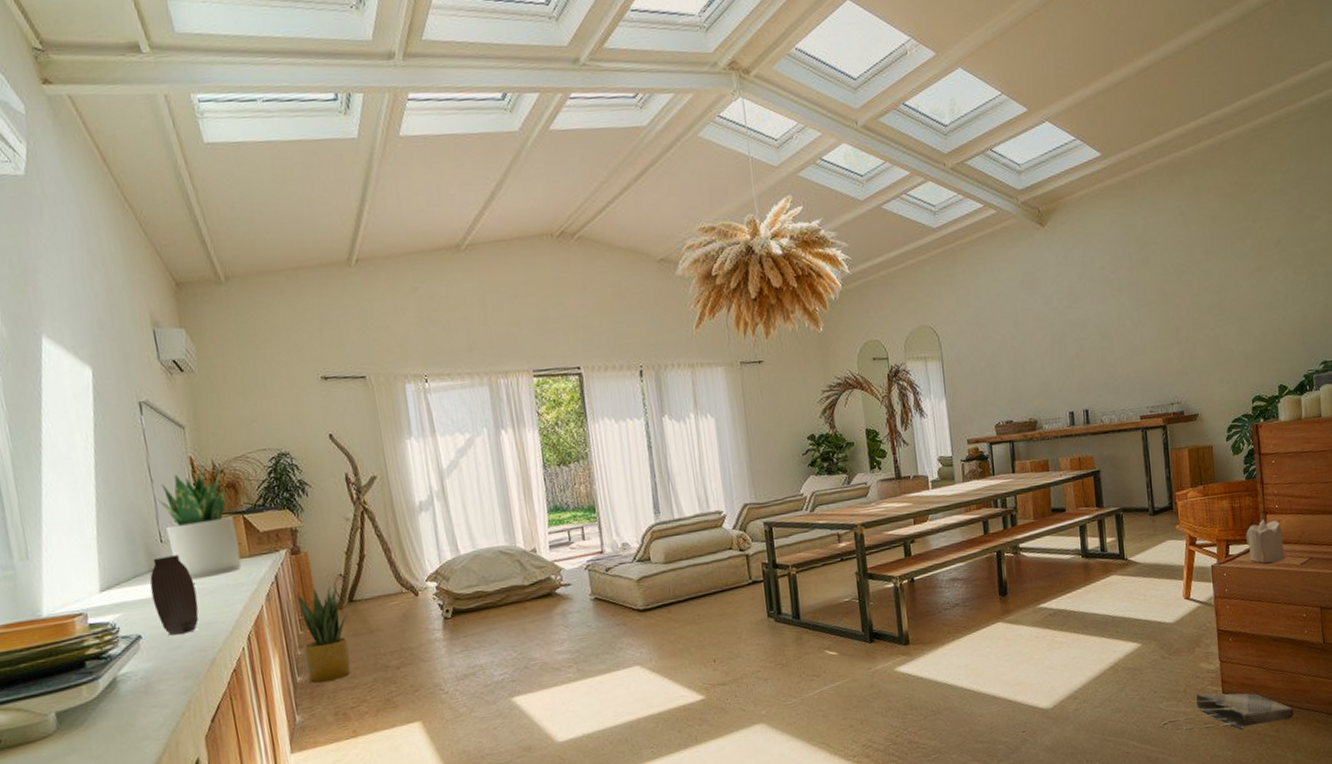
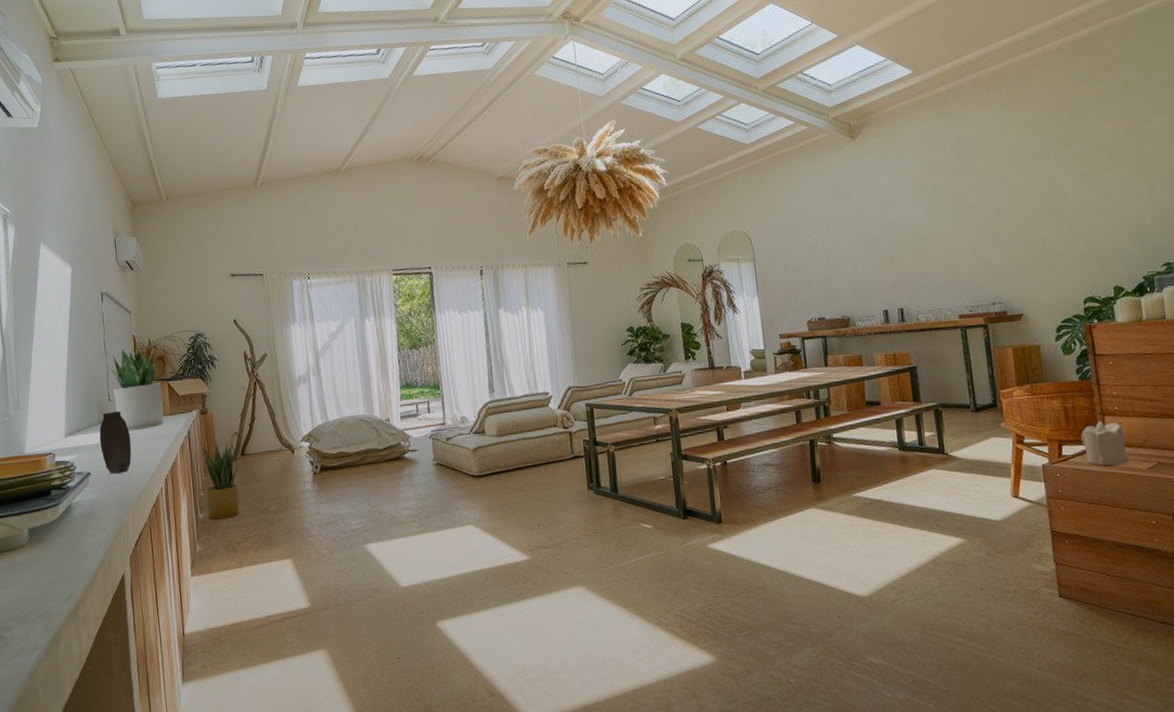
tote bag: present [1160,693,1294,730] -> none [988,595,1146,636]

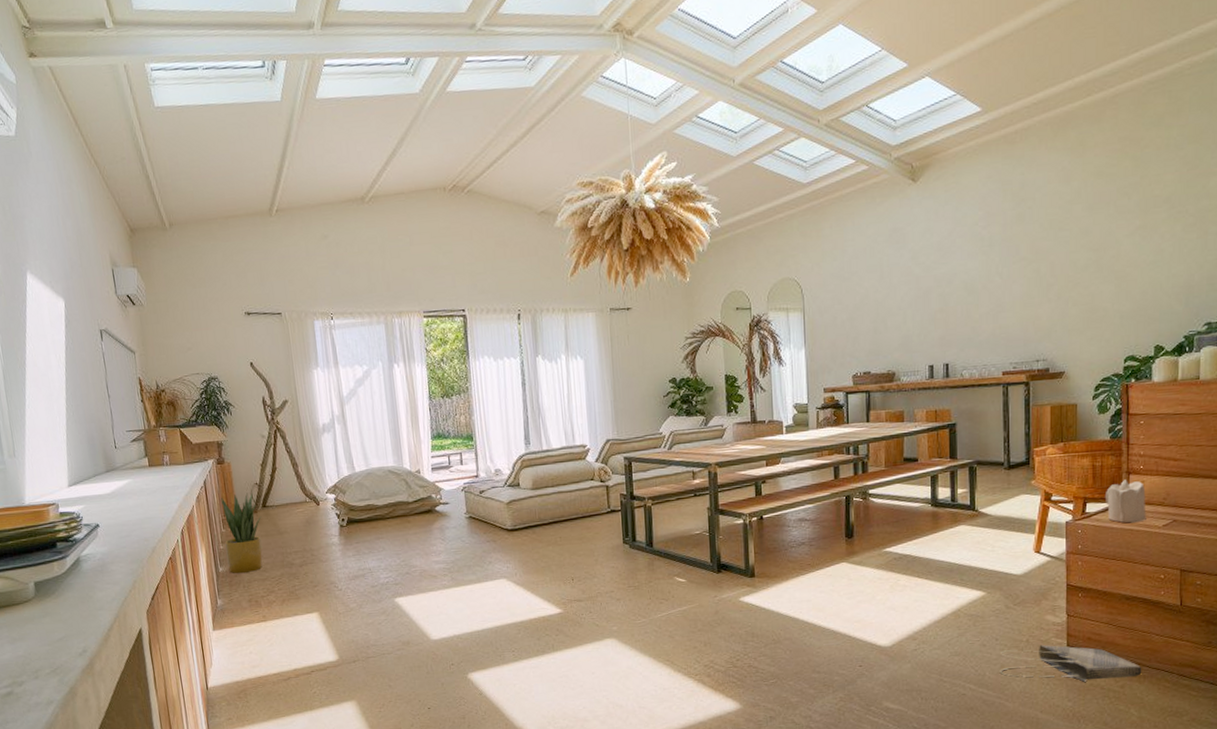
vase: present [99,411,132,475] -> none [106,459,144,527]
planter: present [109,342,165,431] -> none [113,385,178,481]
tote bag: none [988,595,1146,636] -> present [999,644,1142,682]

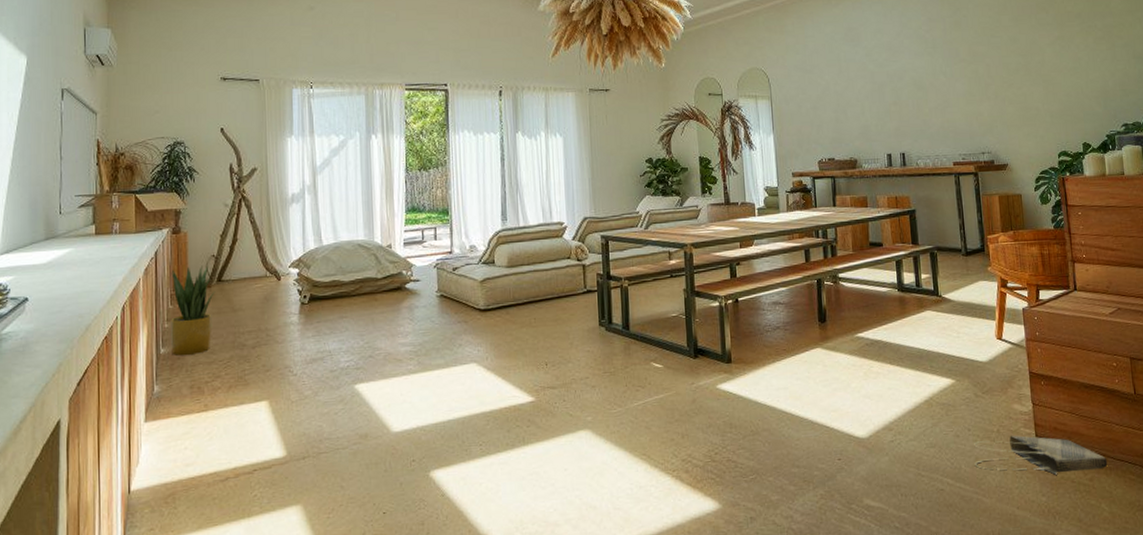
candle: present [1104,479,1147,523] -> none [1055,268,1094,310]

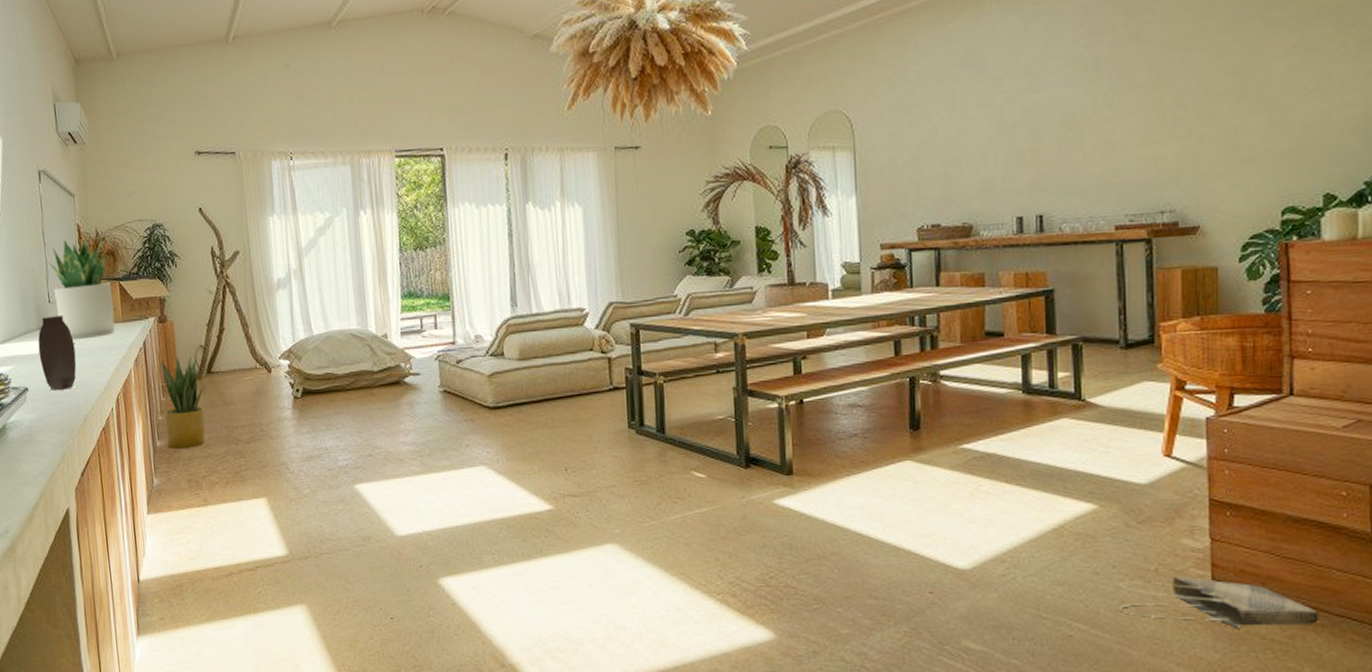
vase: none [44,226,83,301] -> present [37,315,77,392]
planter: none [63,148,128,250] -> present [48,233,116,340]

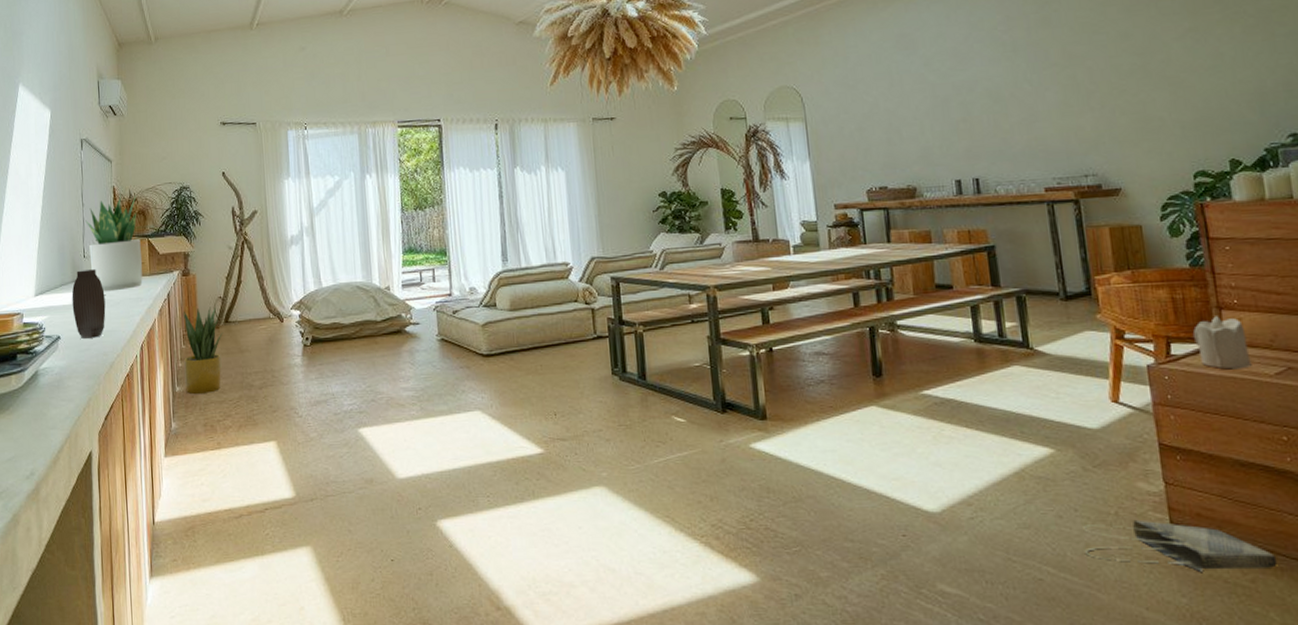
candle: none [1259,365,1319,422] -> present [1192,316,1252,369]

